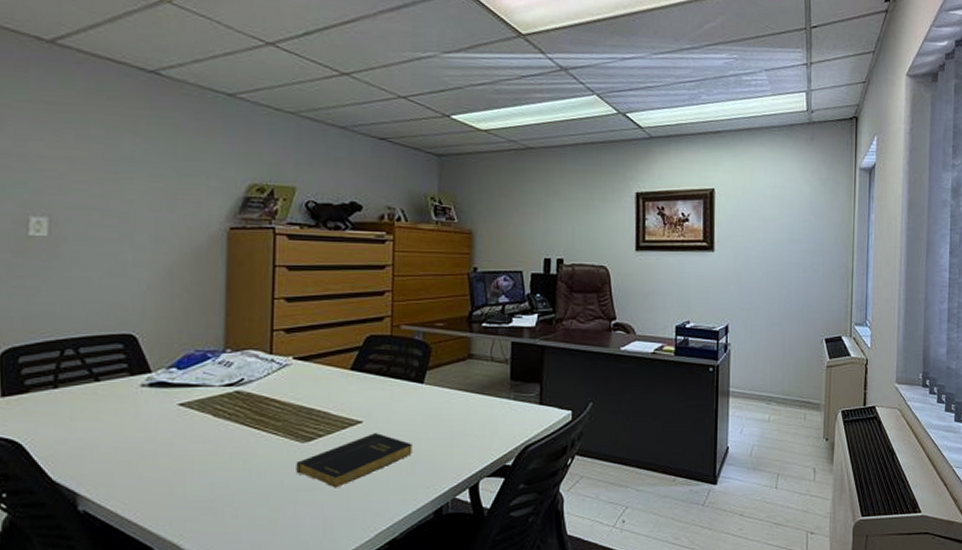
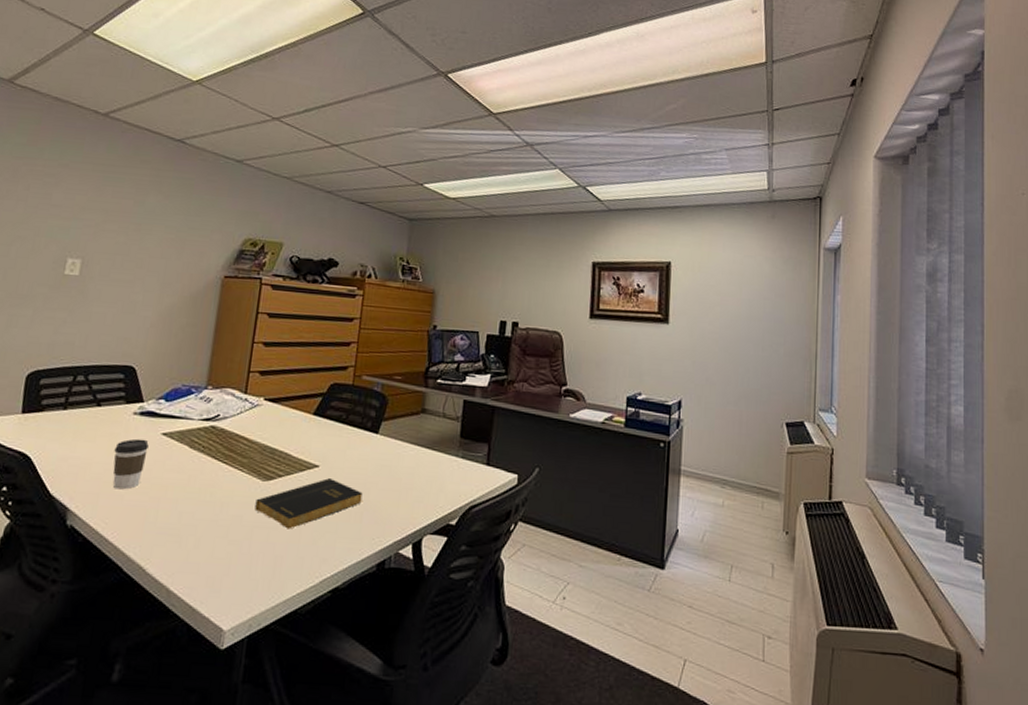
coffee cup: none [124,412,164,468] -> present [113,438,149,490]

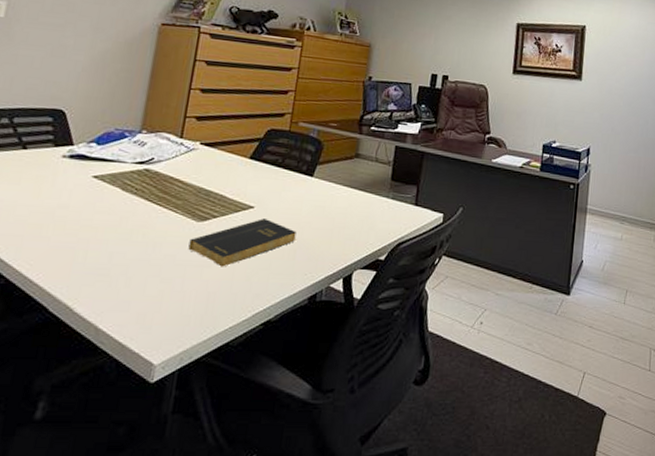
coffee cup: present [113,438,149,490] -> none [39,181,78,232]

